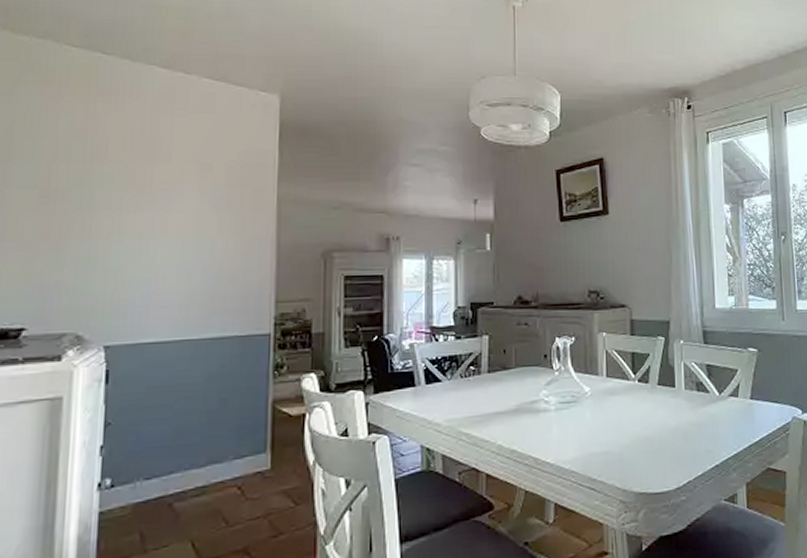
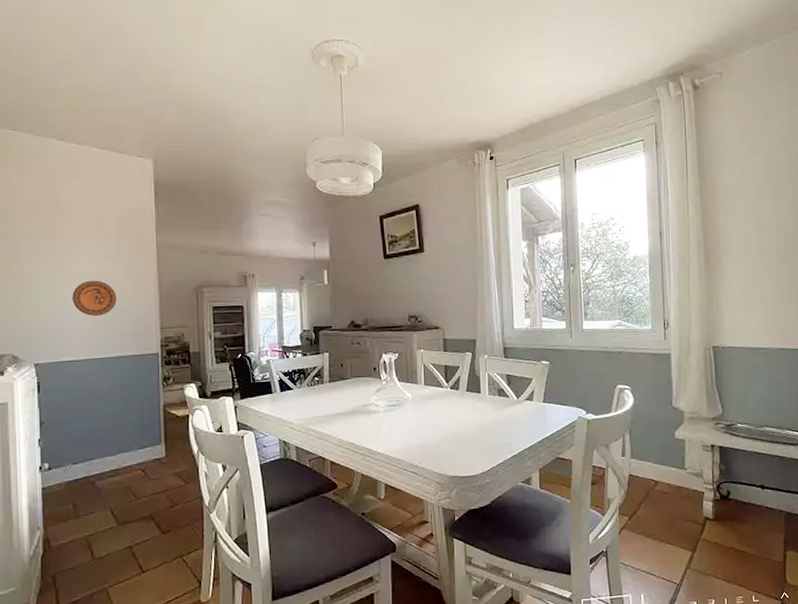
decorative plate: none [162,240,221,285] -> present [72,280,117,316]

